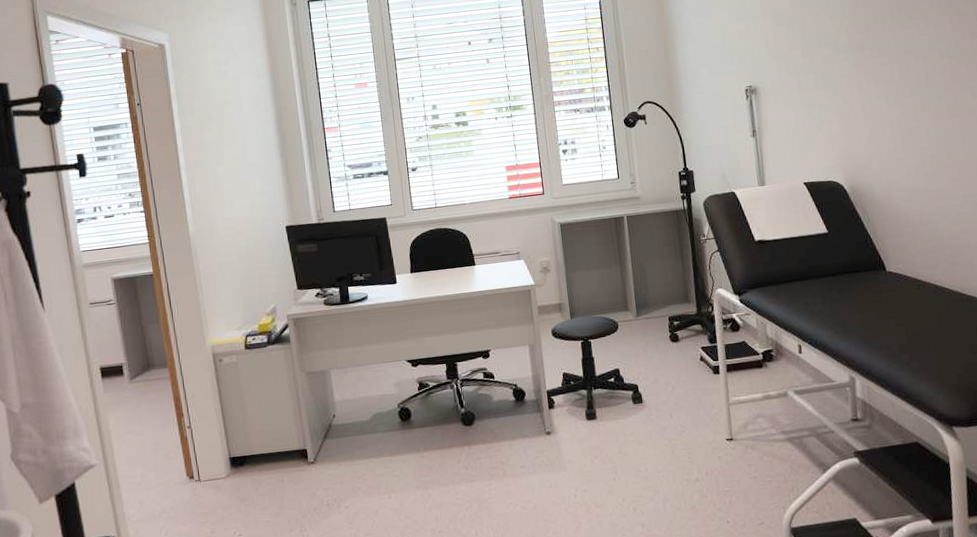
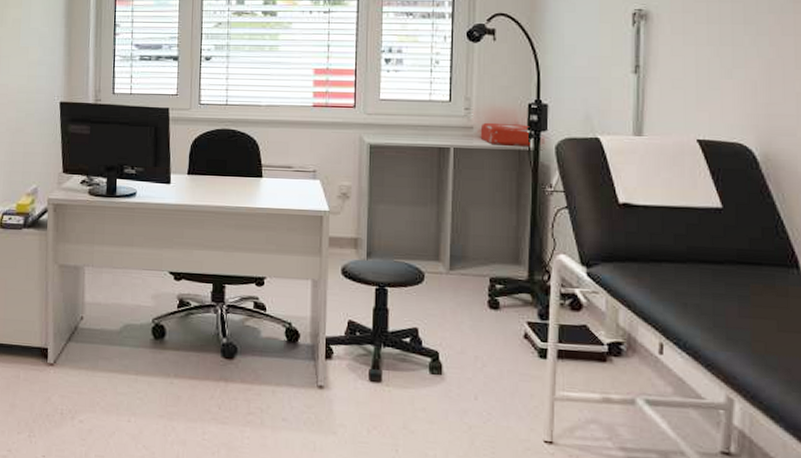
first aid kit: none [645,189,684,210] -> present [480,122,530,148]

